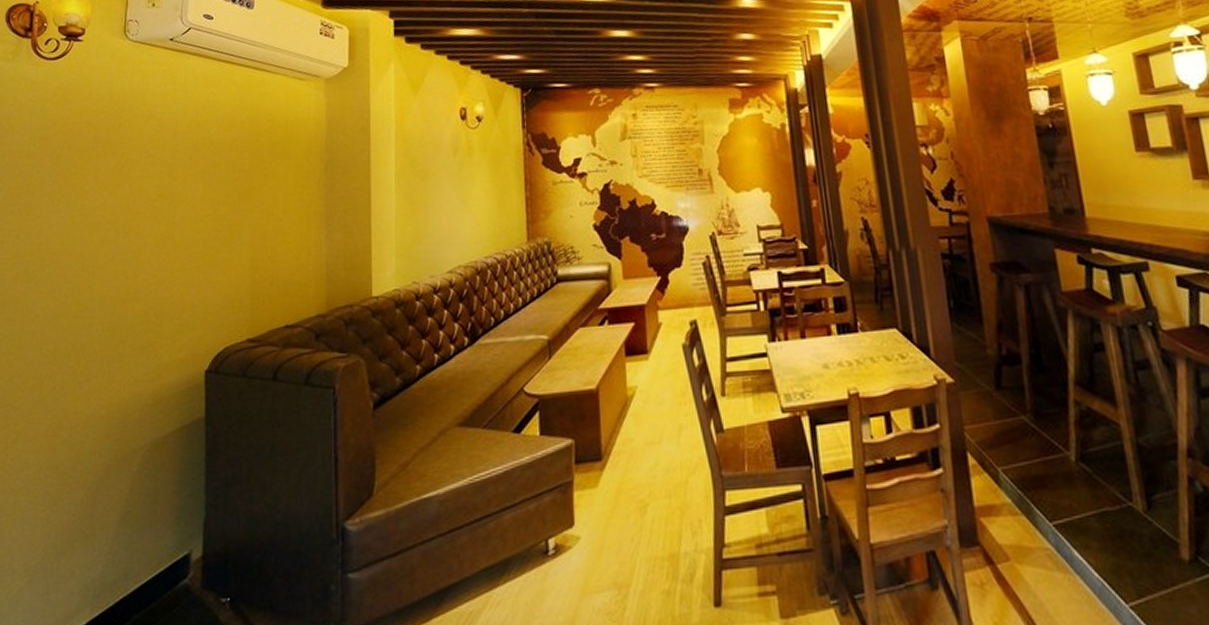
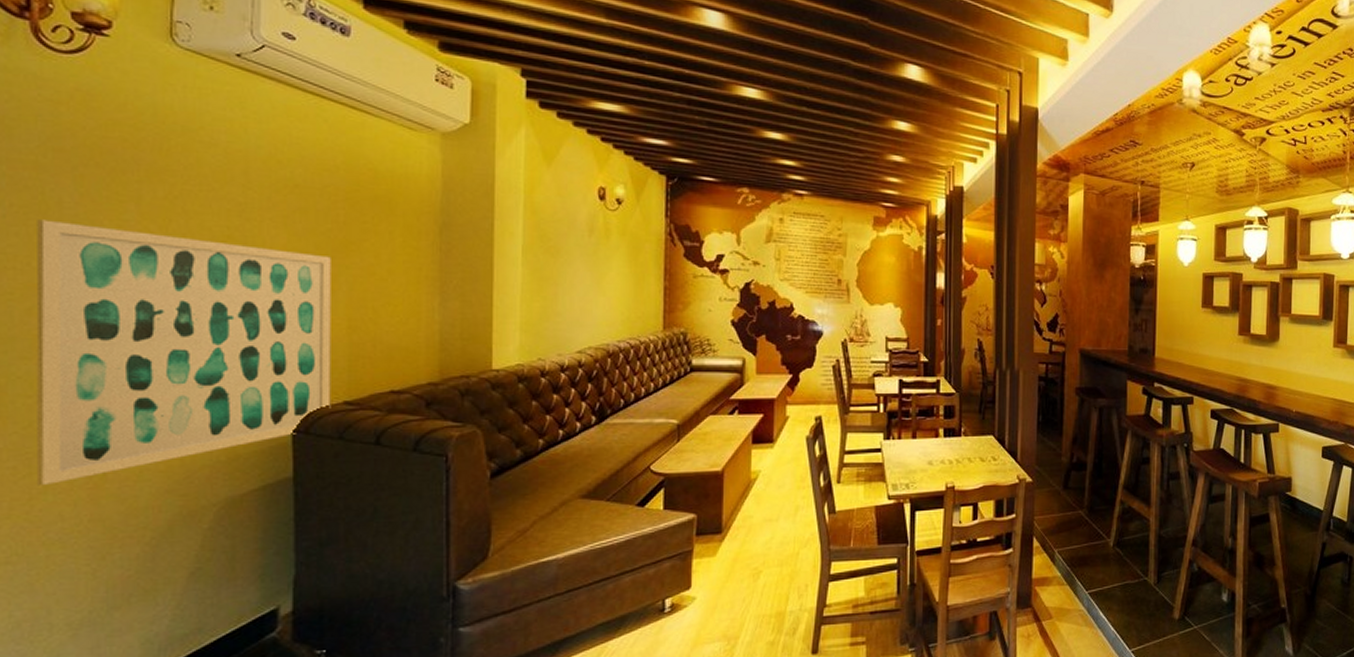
wall art: none [12,197,238,436] -> present [36,219,331,486]

